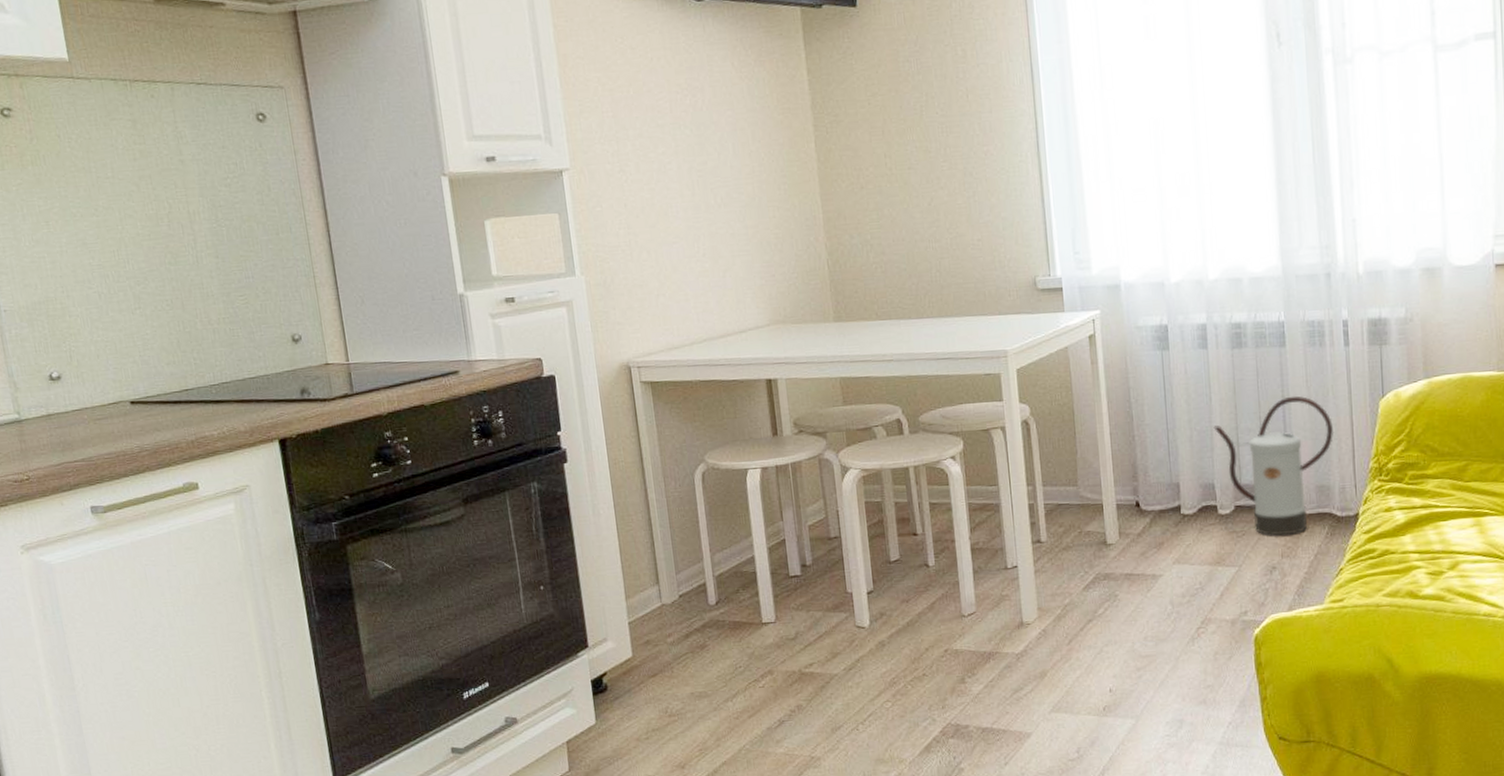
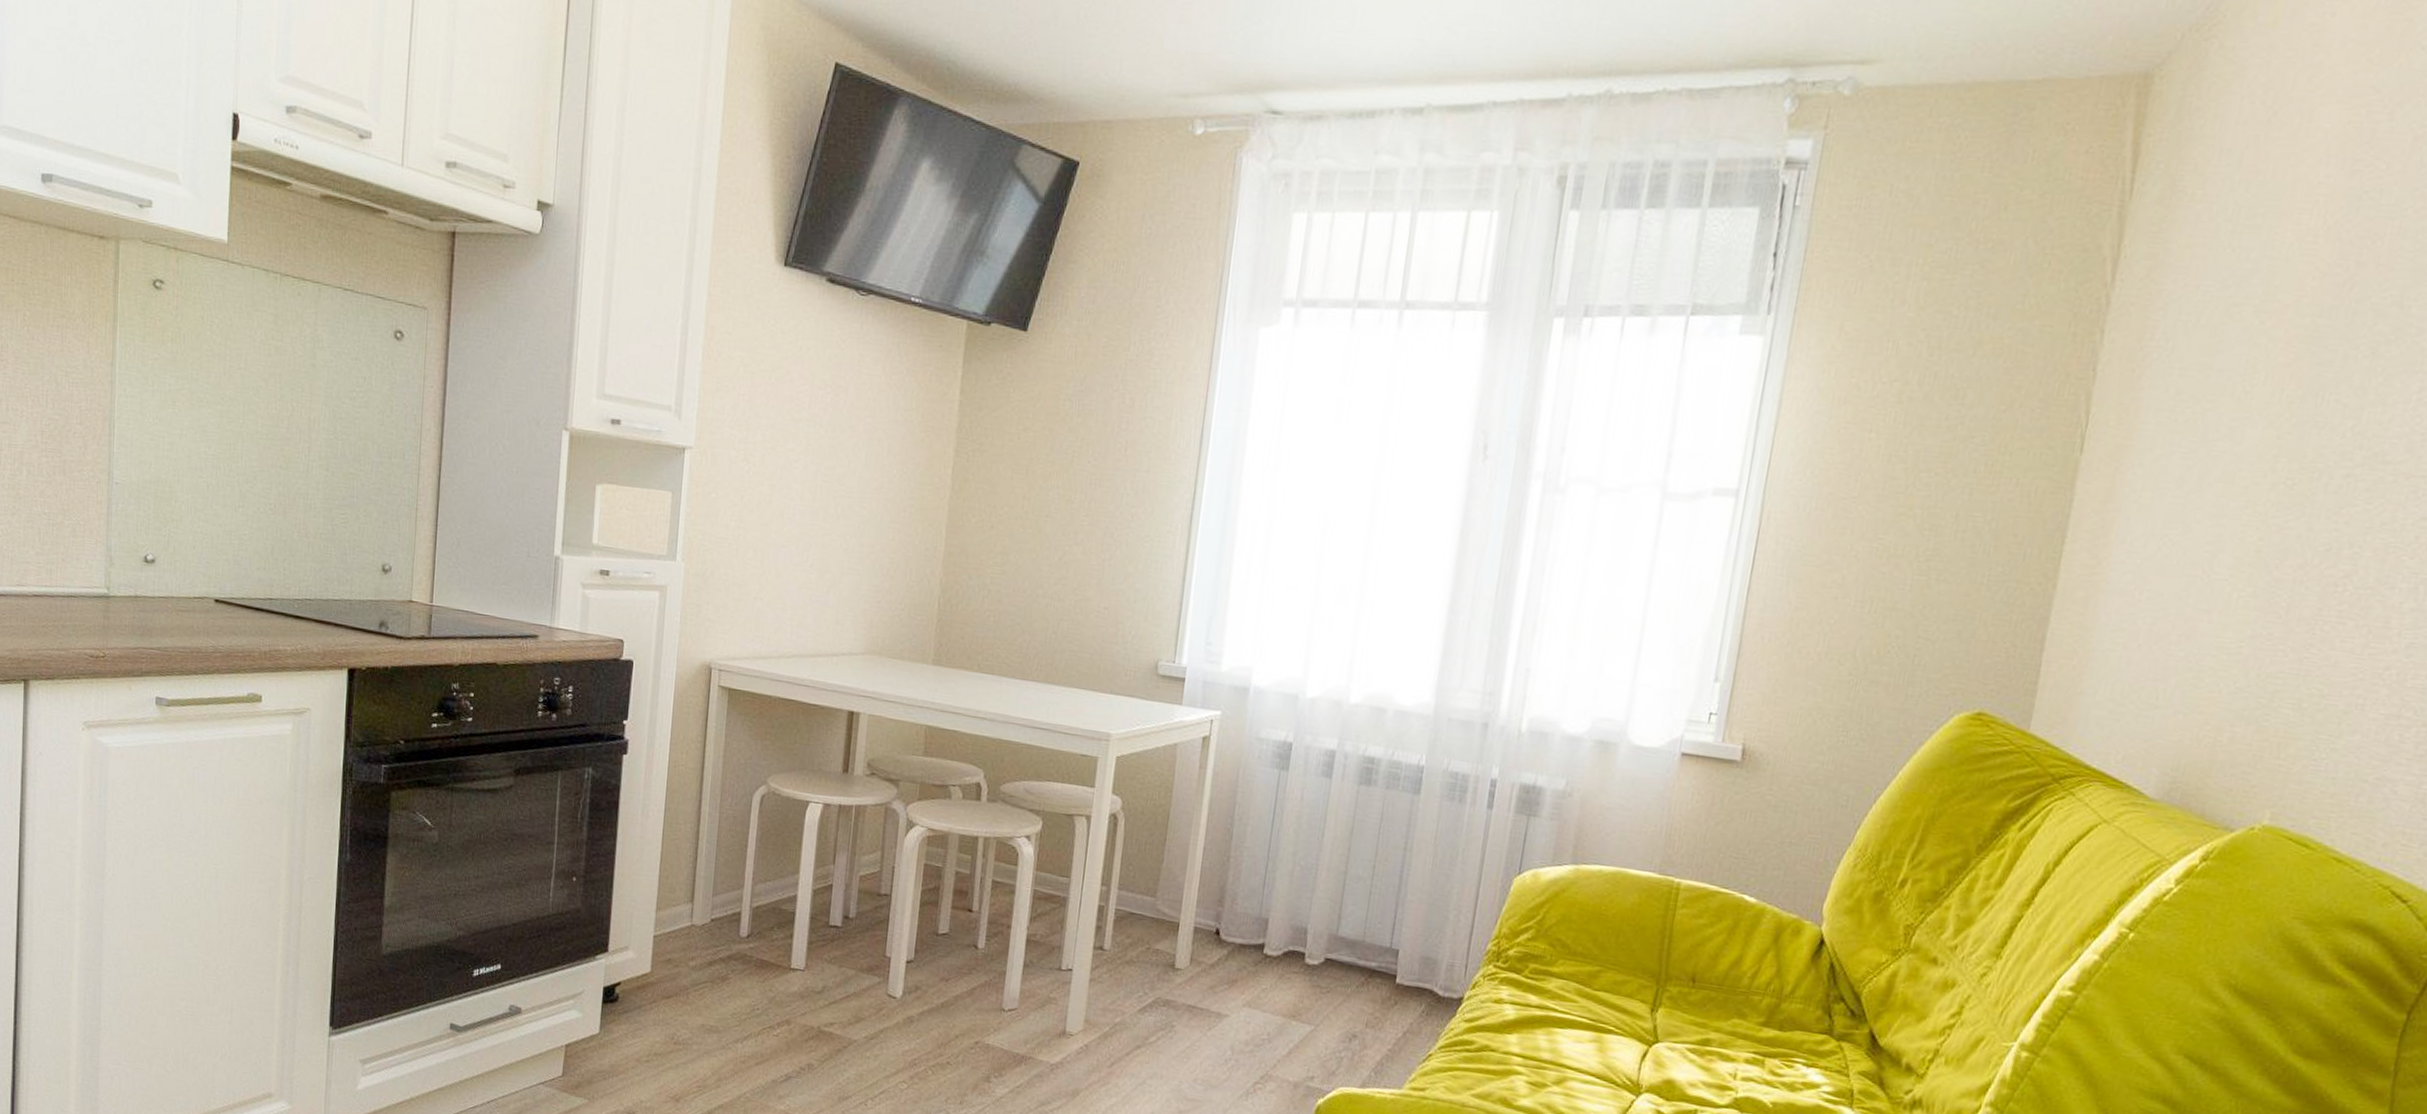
watering can: present [1213,396,1334,536] -> none [1319,850,1455,1005]

